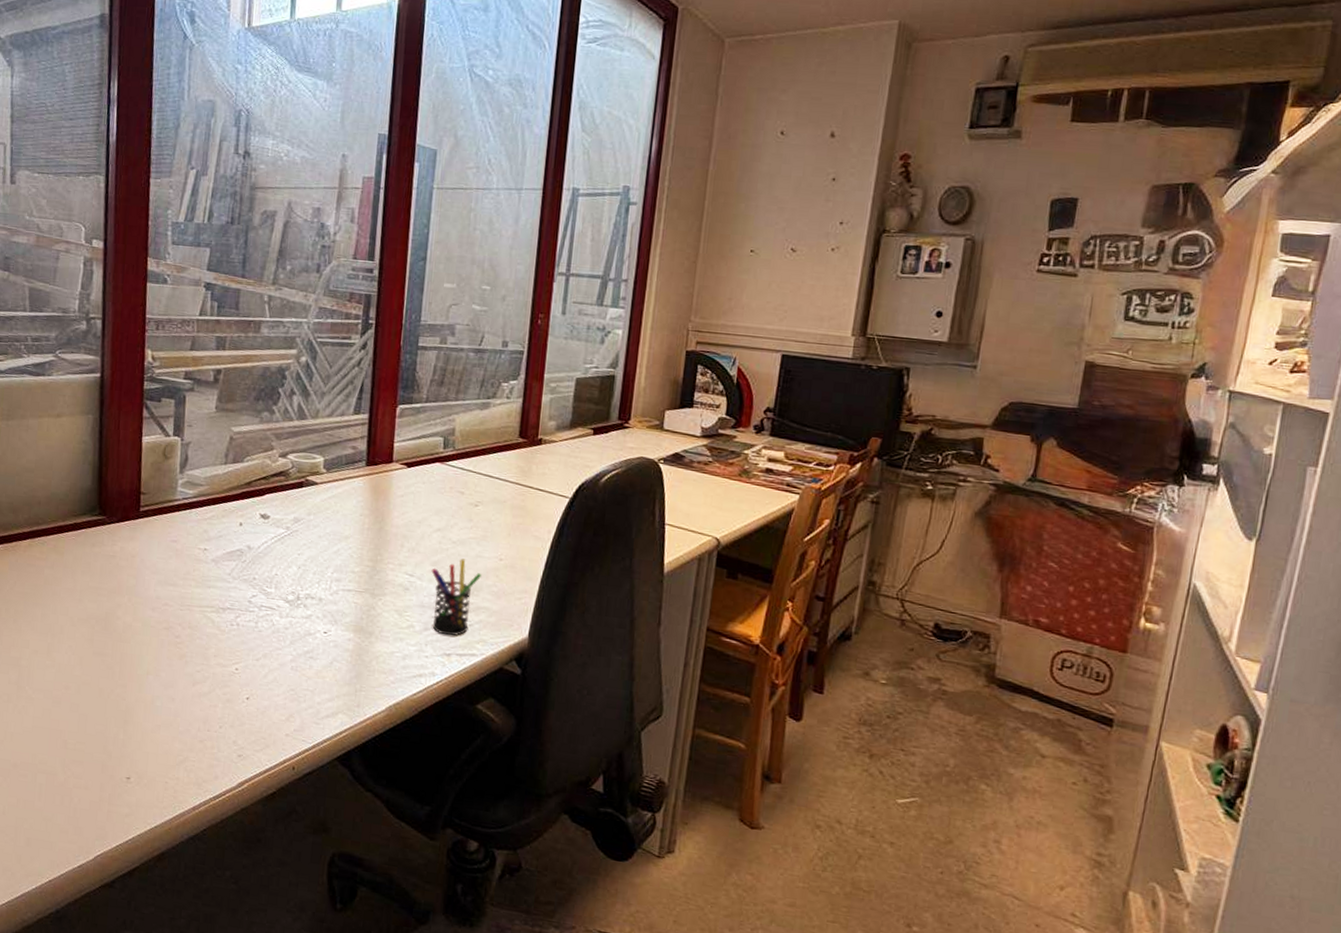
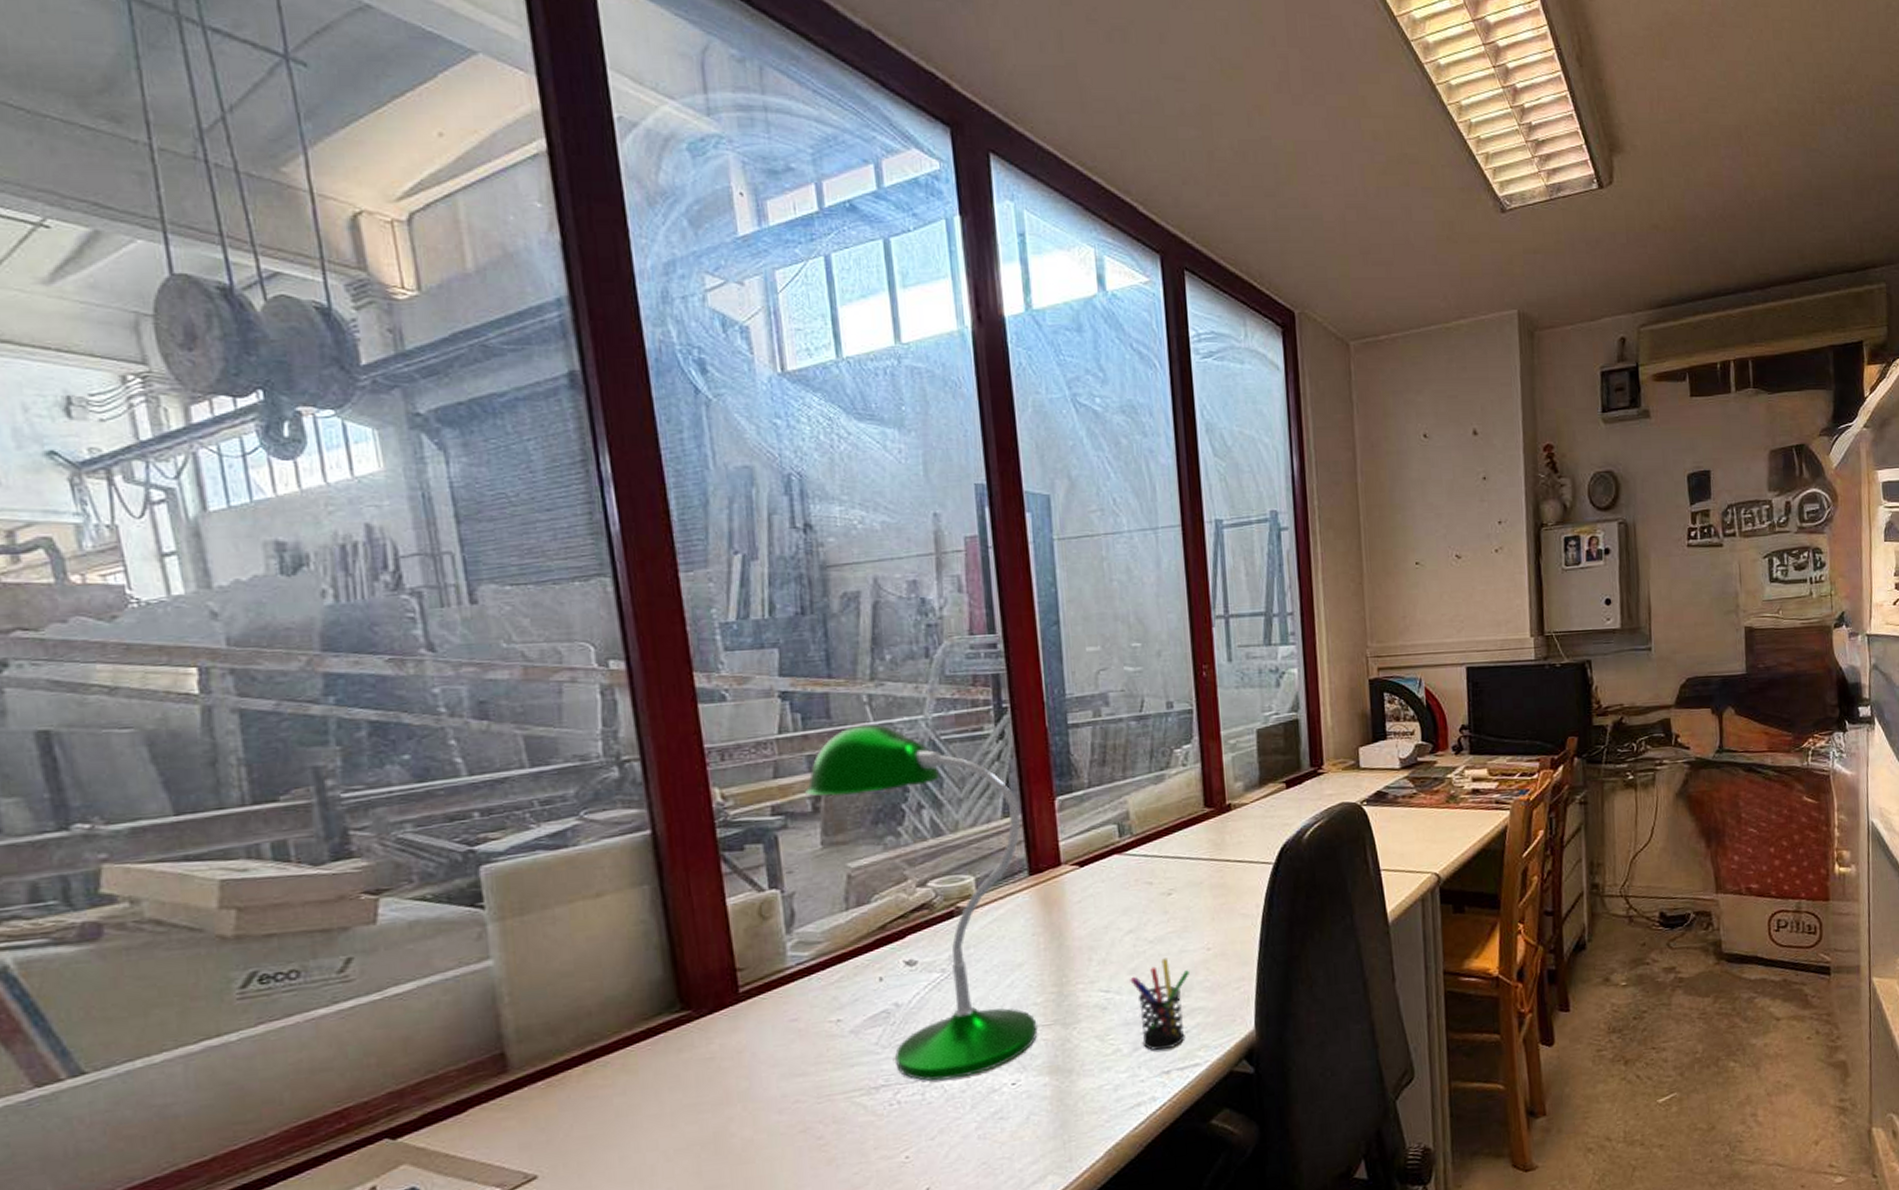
desk lamp: none [211,319,368,617] -> present [805,724,1038,1081]

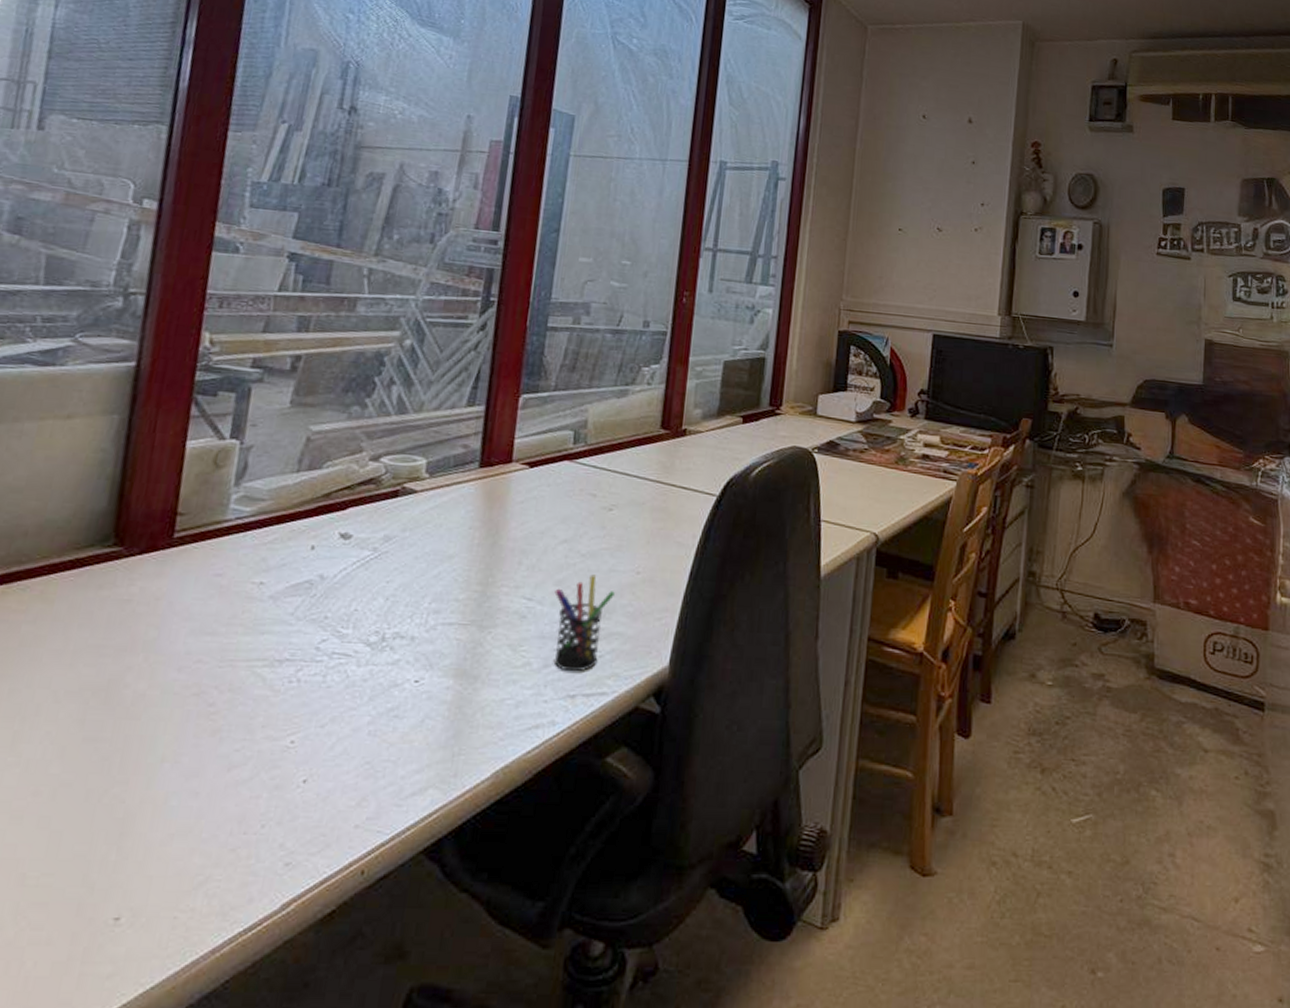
desk lamp: present [805,724,1038,1081] -> none [288,295,485,665]

